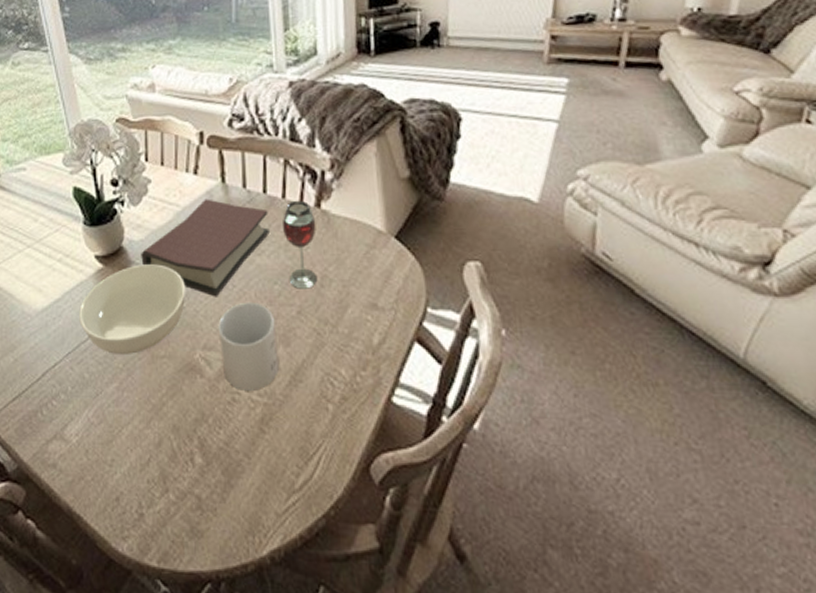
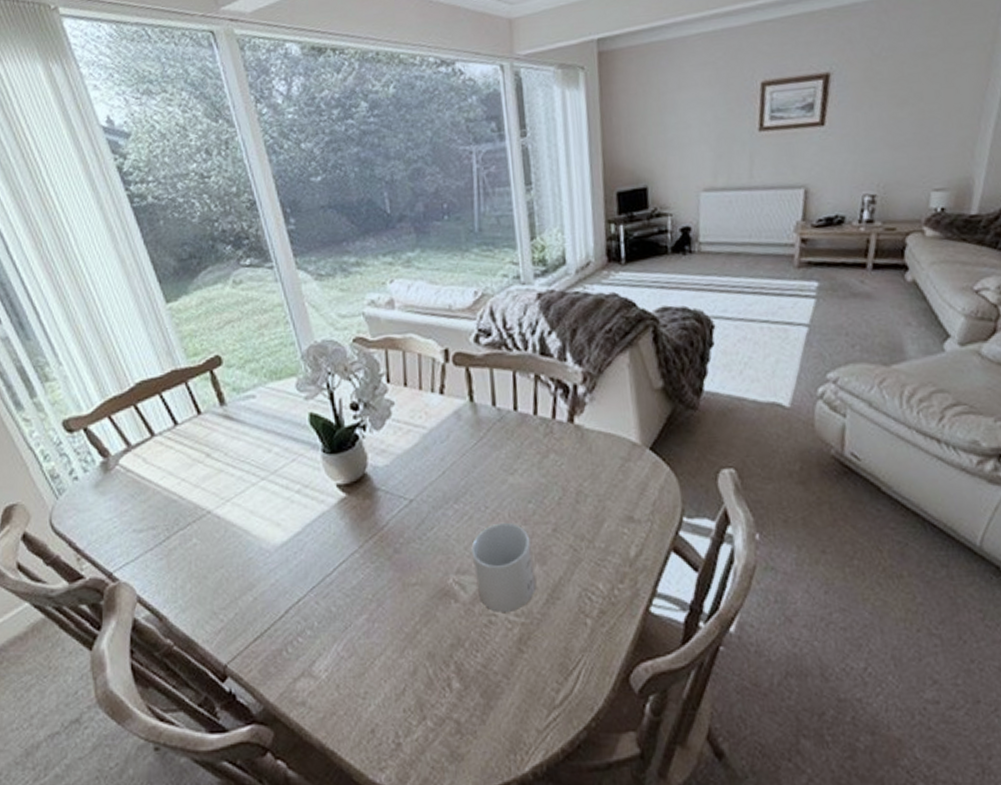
bowl: present [79,264,186,354] -> none [322,490,437,585]
hardback book: present [141,199,269,297] -> none [386,419,522,520]
wineglass: present [283,200,316,289] -> none [535,416,571,506]

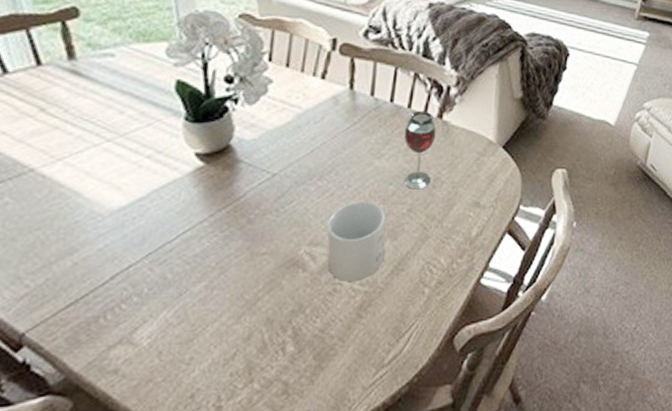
wineglass: none [535,416,571,506] -> present [405,110,437,189]

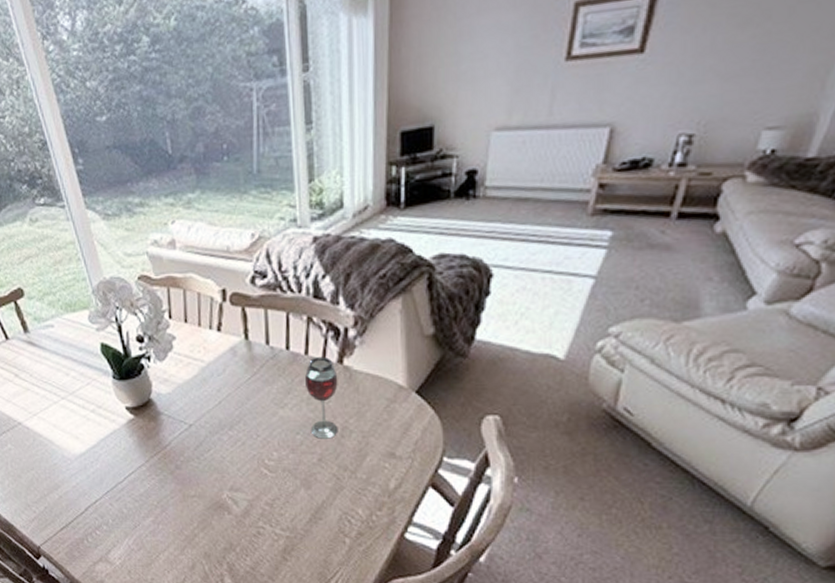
mug: present [327,200,386,281] -> none [243,450,301,526]

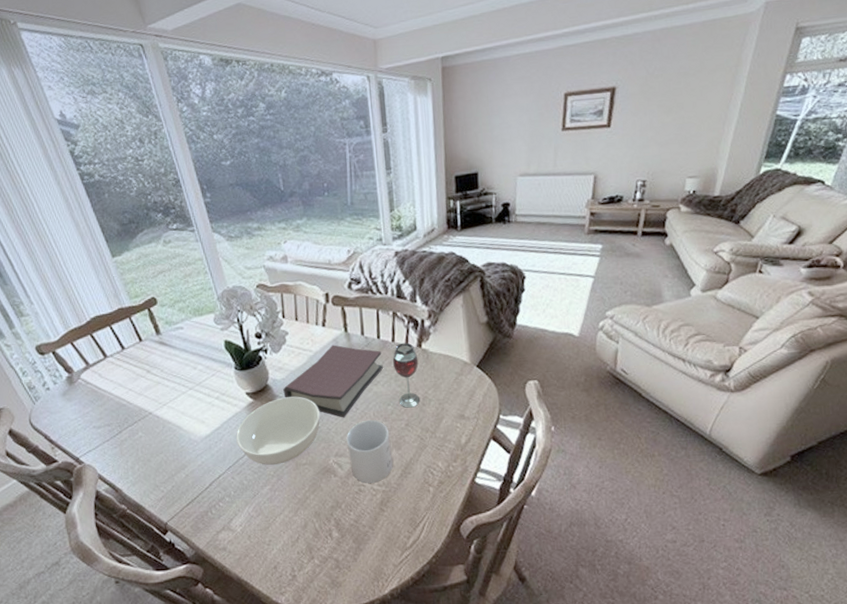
bowl: none [114,415,213,494] -> present [236,396,321,465]
hardback book: none [169,355,292,445] -> present [283,345,383,418]
mug: none [243,450,301,526] -> present [346,419,394,483]

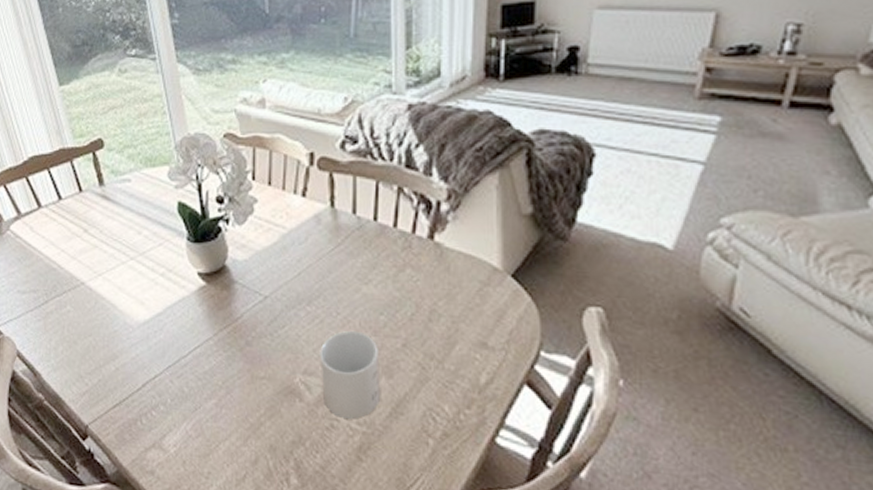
bowl: present [236,396,321,465] -> none [180,285,289,373]
hardback book: present [283,345,383,418] -> none [244,222,378,323]
wineglass: present [393,342,419,408] -> none [393,230,428,322]

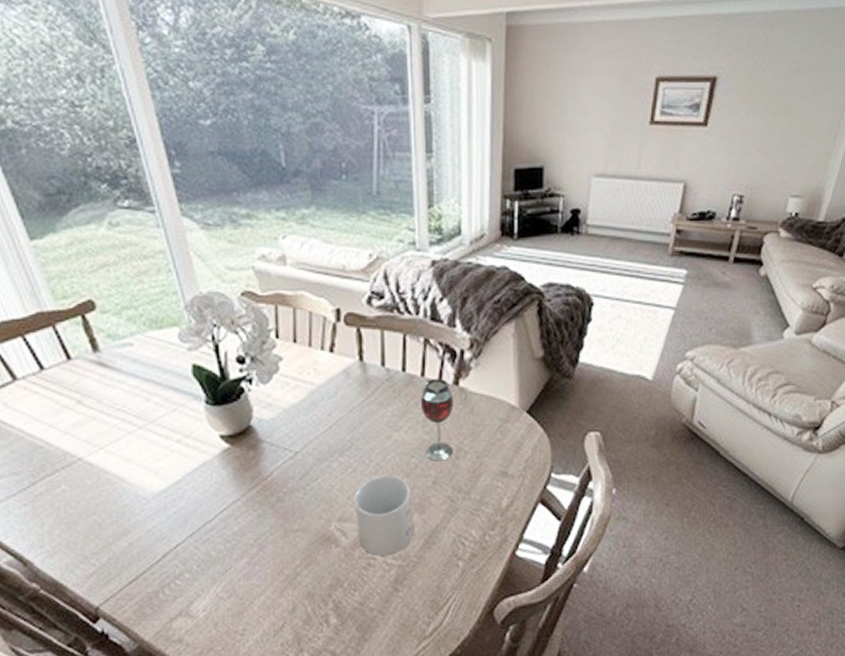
wineglass: none [393,230,428,322] -> present [421,378,454,461]

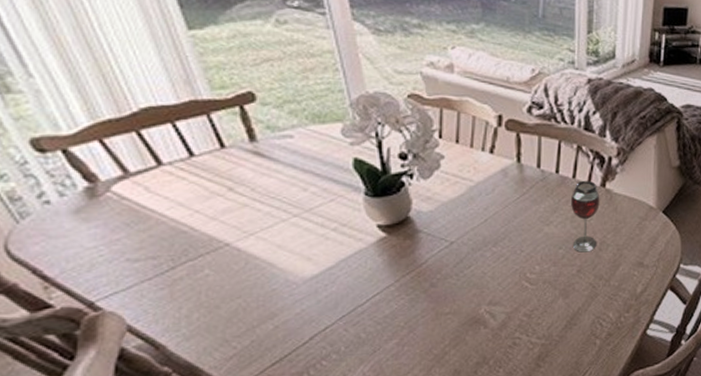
mug: present [354,475,414,556] -> none [504,264,559,336]

